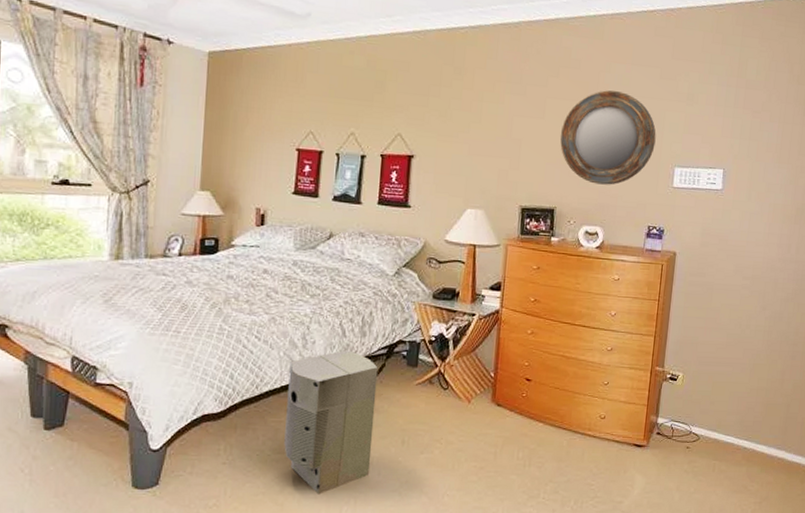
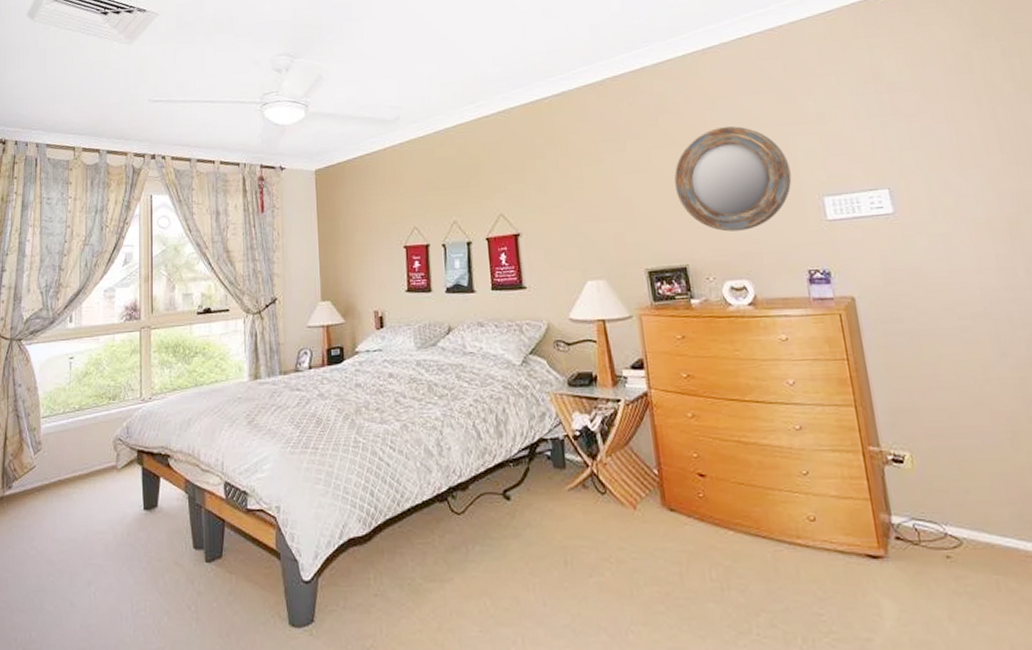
air purifier: present [284,350,378,495] -> none [428,455,534,632]

